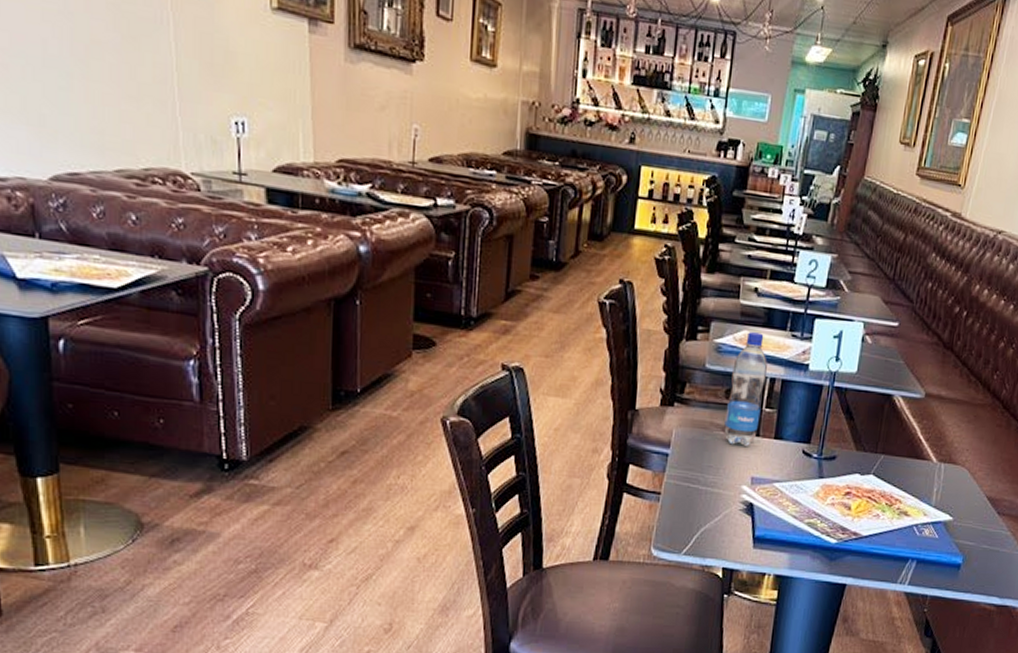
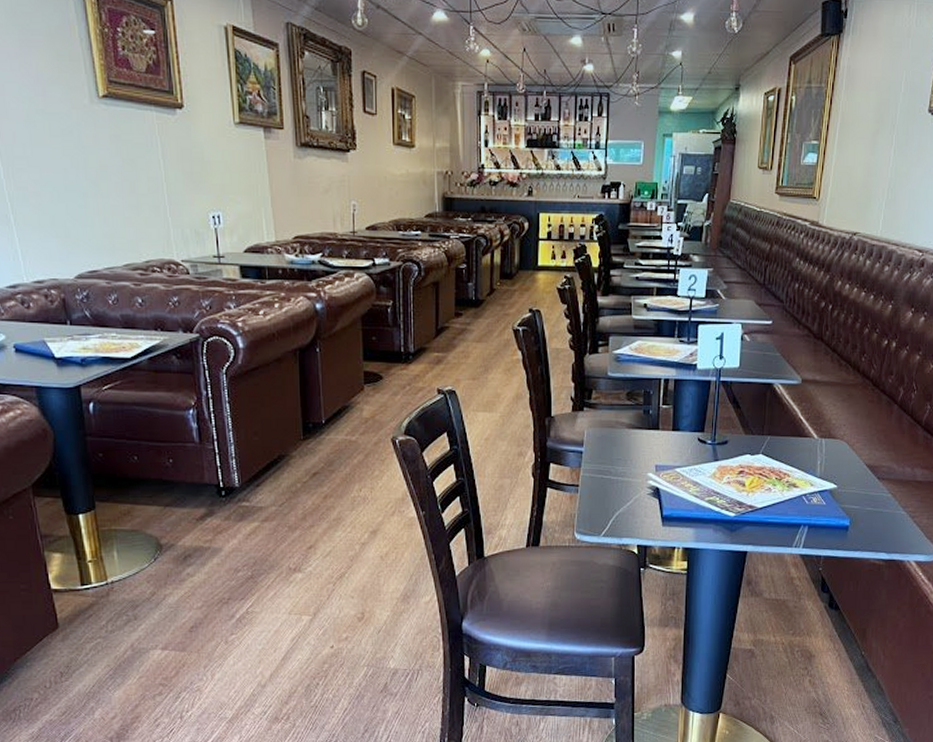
bottle: present [723,332,768,447] -> none [628,342,662,440]

